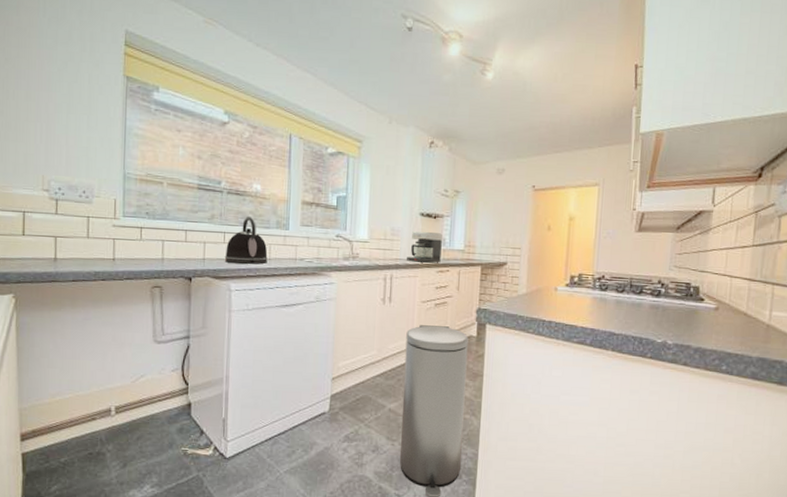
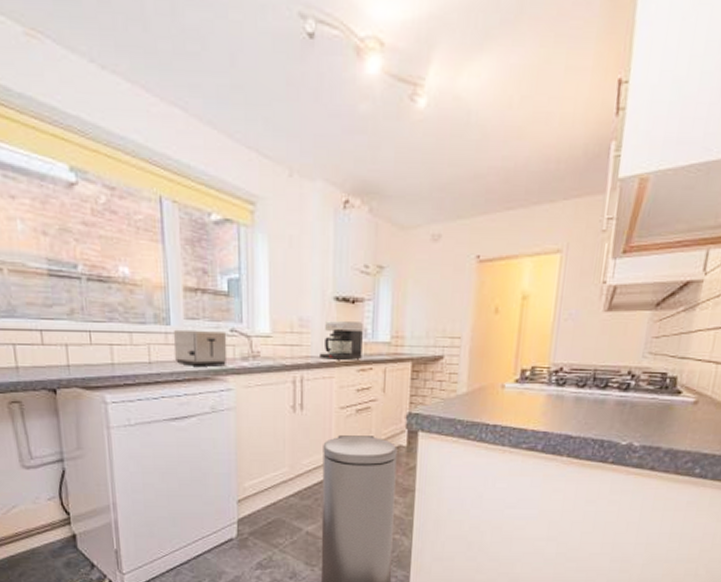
kettle: present [224,217,268,264] -> none [93,310,147,370]
toaster: none [289,233,333,264] -> present [173,329,228,367]

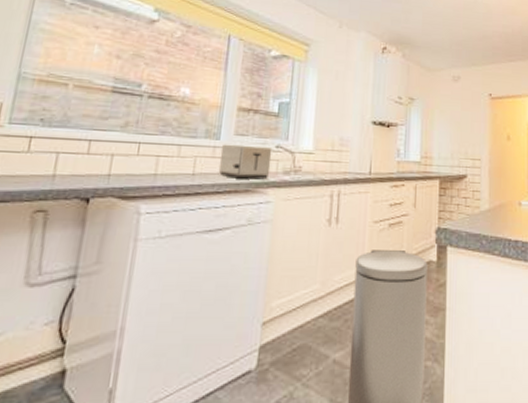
coffee maker: present [318,321,363,360] -> none [356,141,397,177]

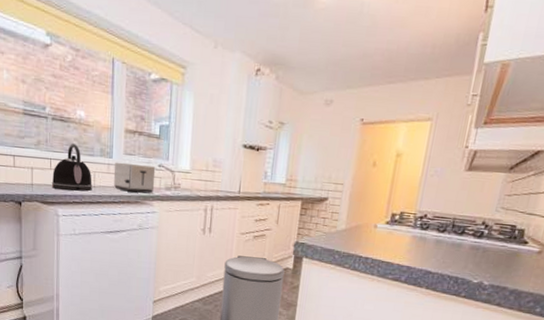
kettle: none [135,124,192,181] -> present [51,144,92,191]

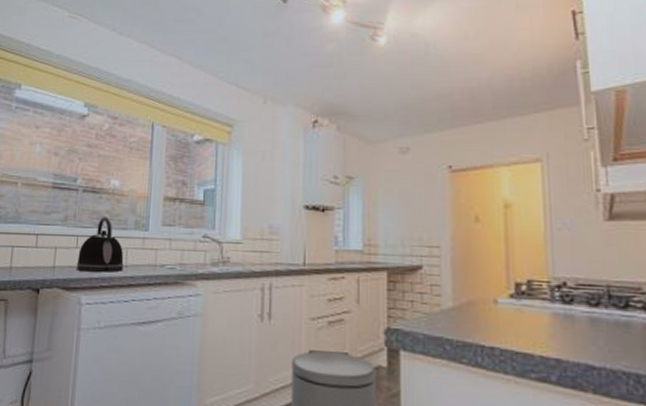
toaster: present [113,162,156,194] -> none [148,235,200,272]

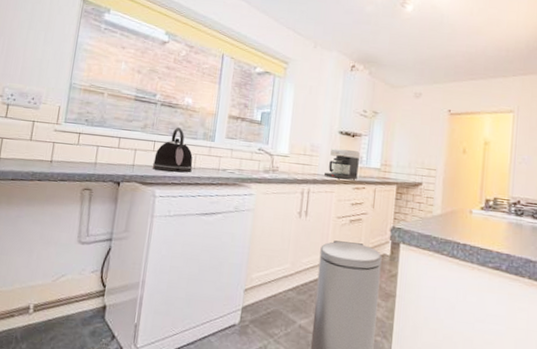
coffee maker: none [288,229,334,268] -> present [323,148,360,180]

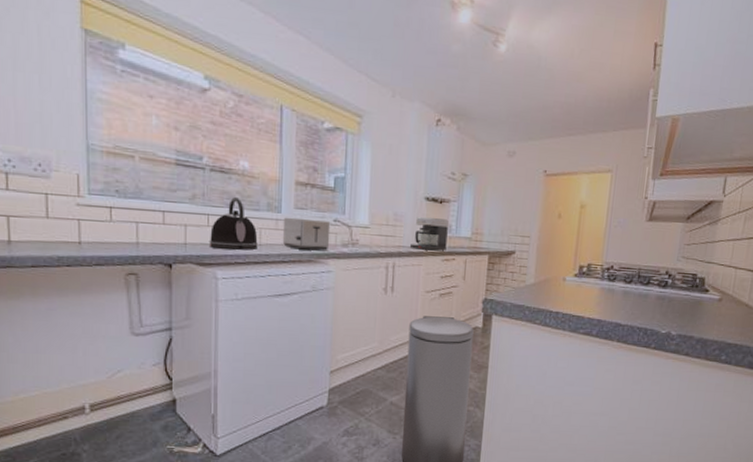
toaster: none [213,145,256,176] -> present [282,217,331,251]

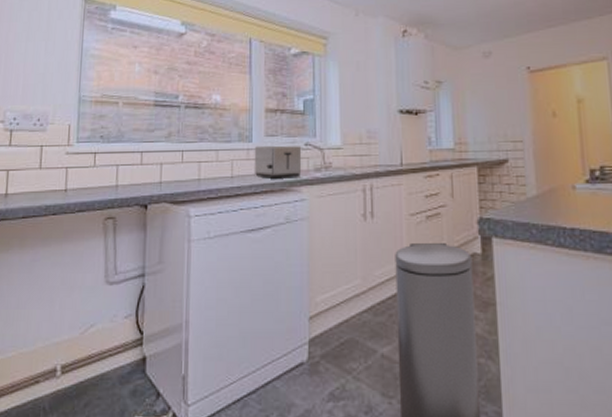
kettle: present [209,197,258,250] -> none [182,131,230,185]
coffee maker: present [409,217,449,251] -> none [386,131,428,167]

